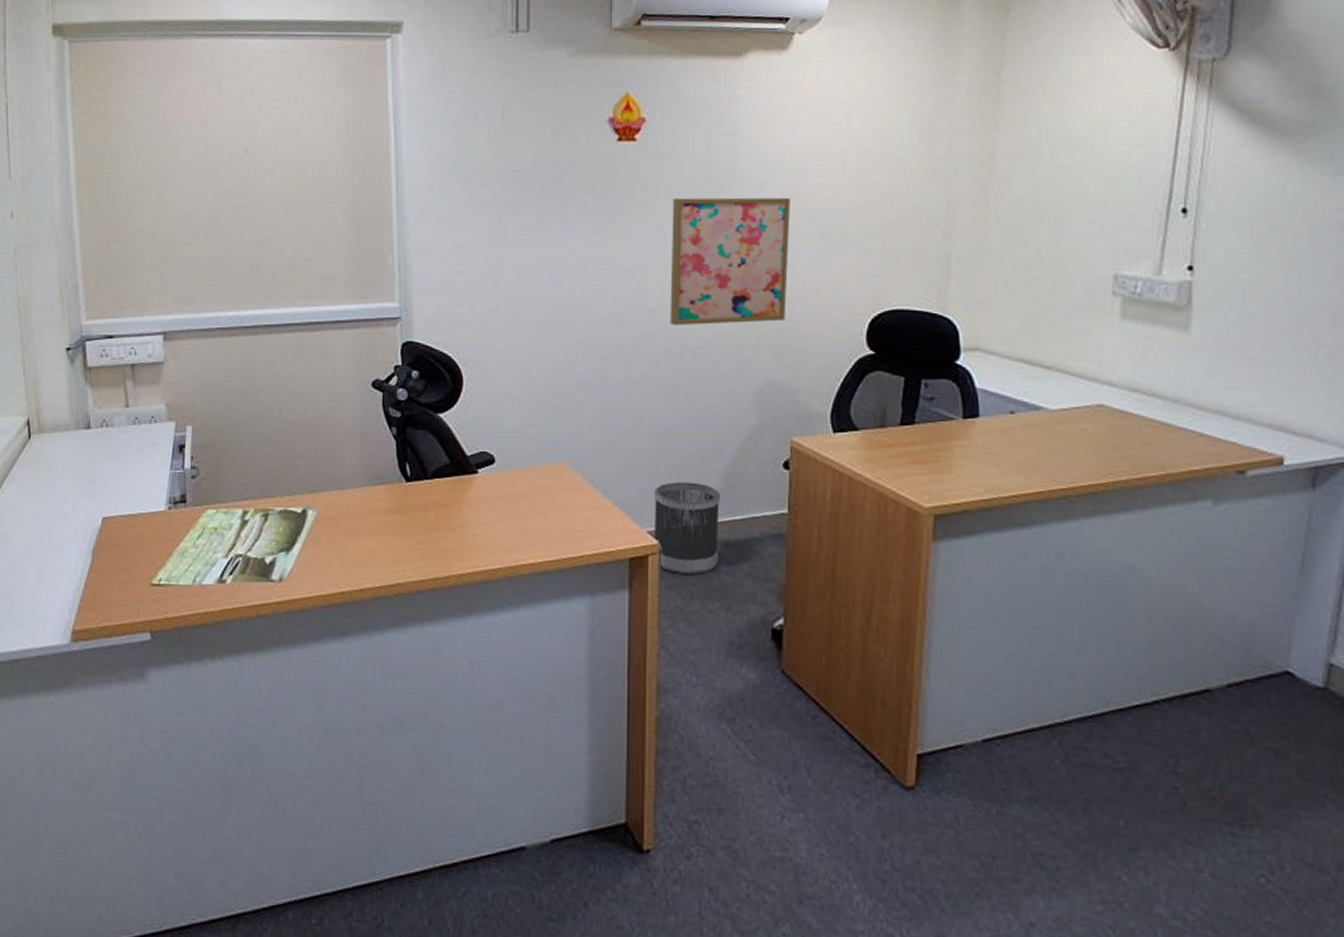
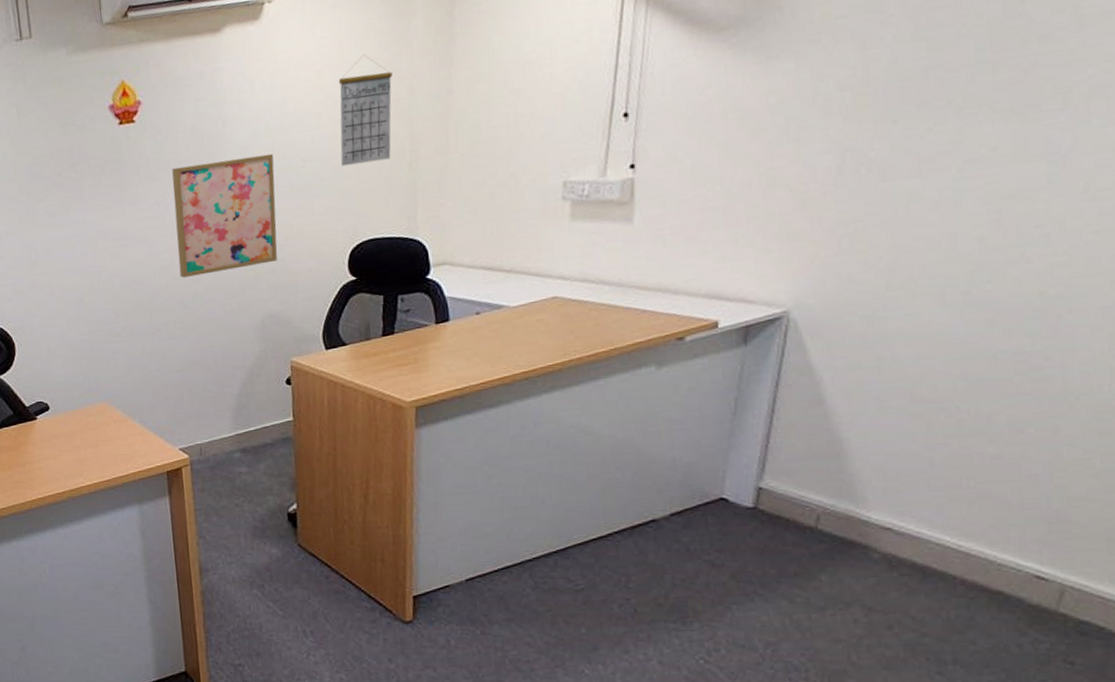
wastebasket: present [654,482,721,576] -> none [181,405,240,480]
calendar: none [866,105,931,223] -> present [338,55,393,167]

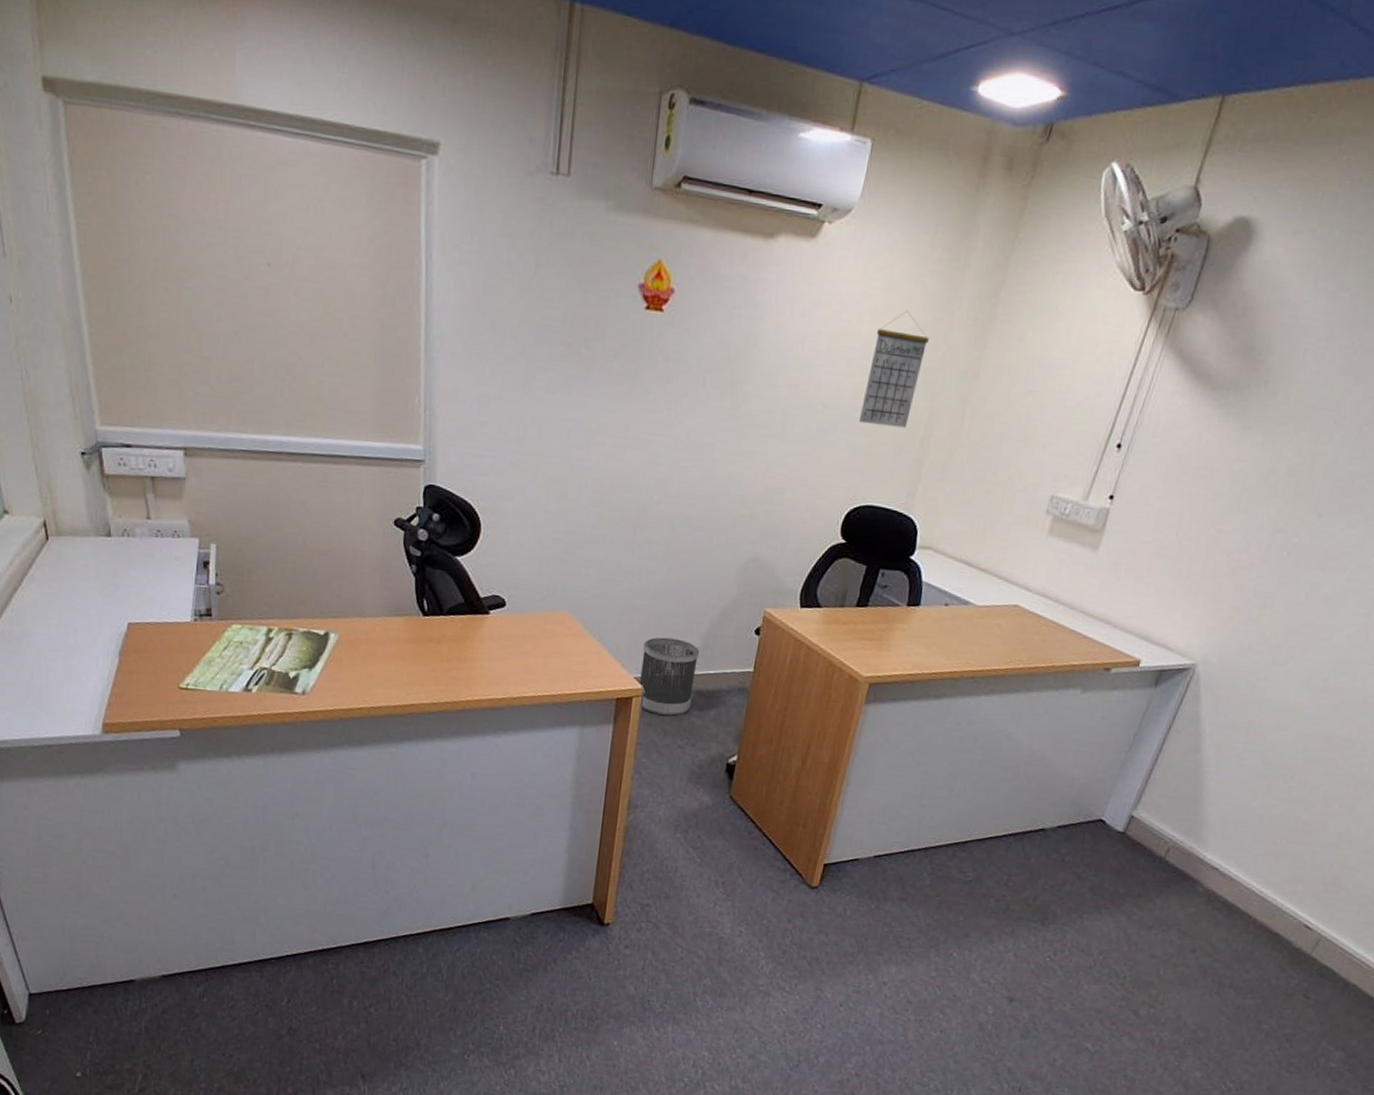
wall art: present [172,153,278,278] -> none [674,375,796,505]
wastebasket: none [181,405,240,480] -> present [639,637,700,716]

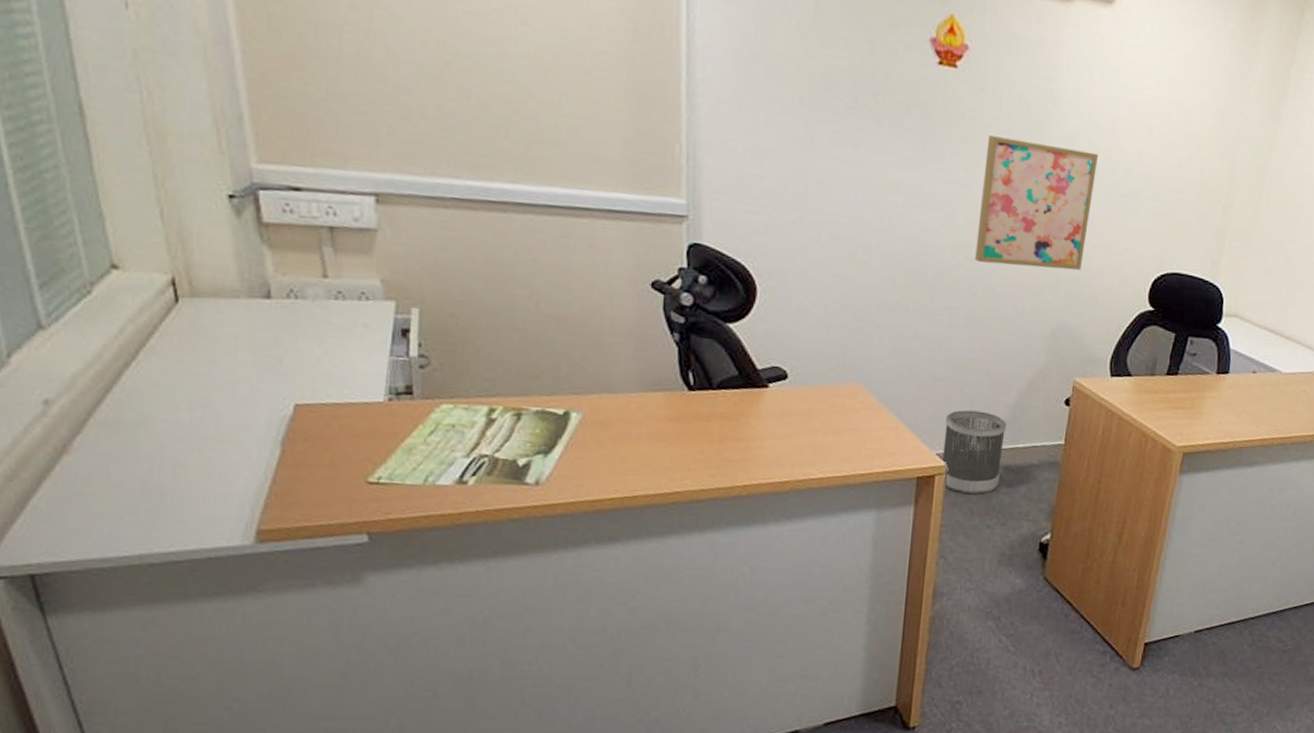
wall art: none [674,375,796,505] -> present [975,135,1098,271]
calendar: present [858,311,929,428] -> none [1161,82,1226,197]

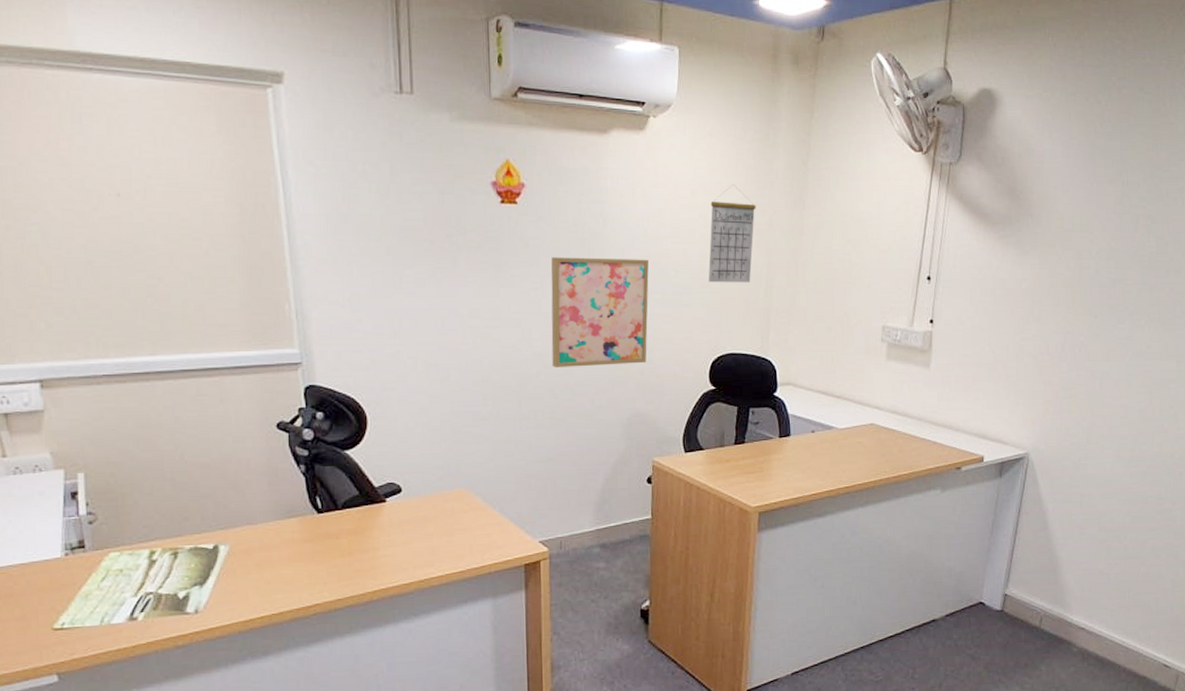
wastebasket: present [942,410,1007,495] -> none [544,498,599,574]
calendar: none [1161,82,1226,197] -> present [708,185,756,283]

